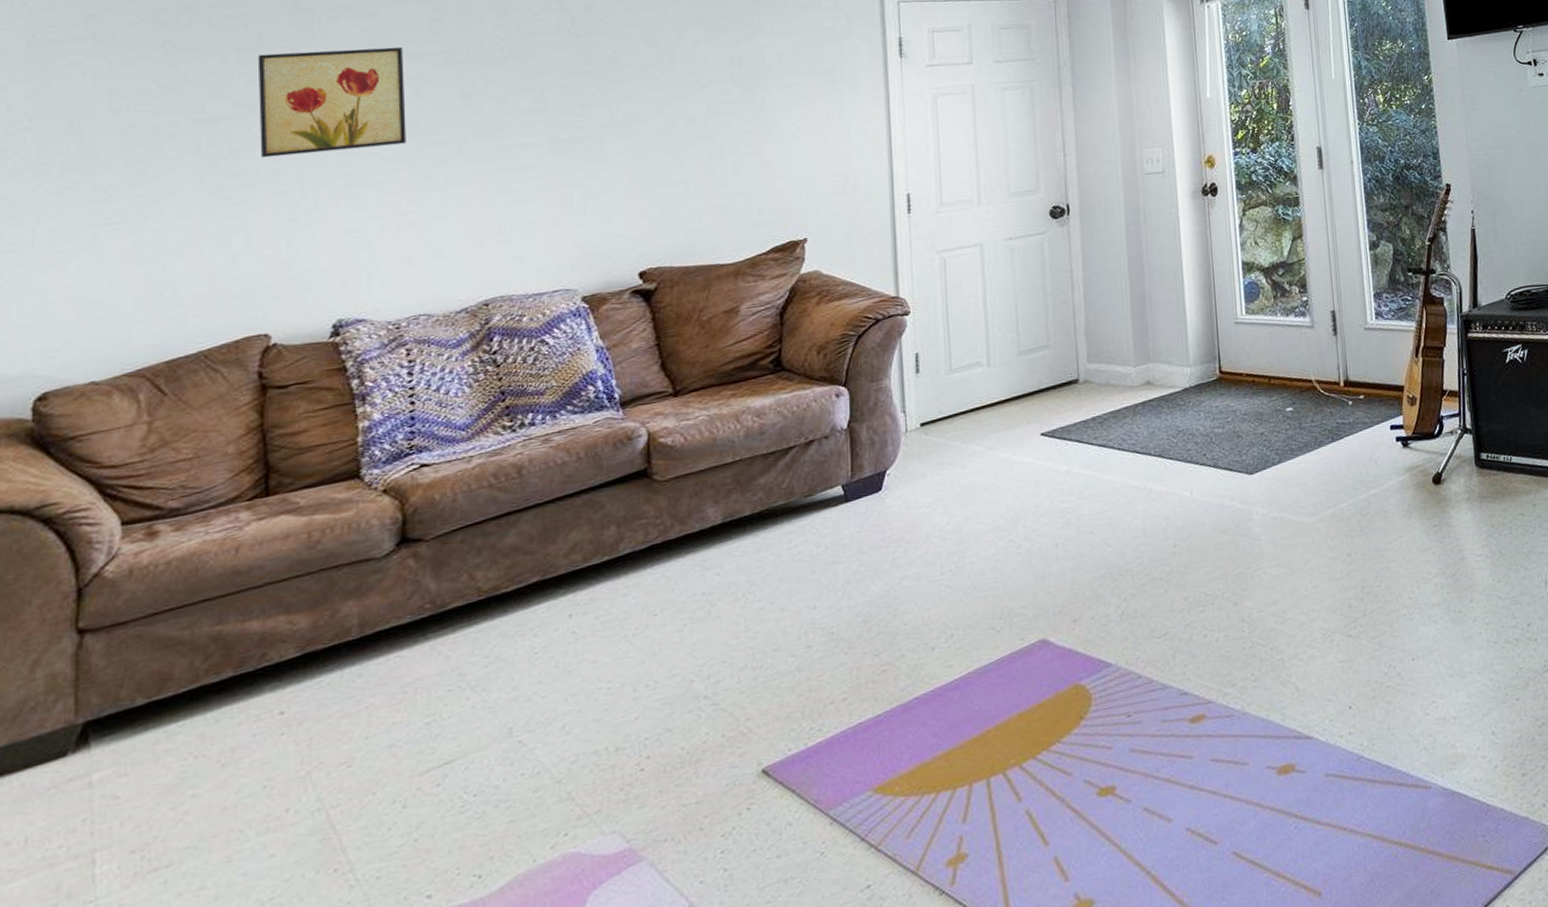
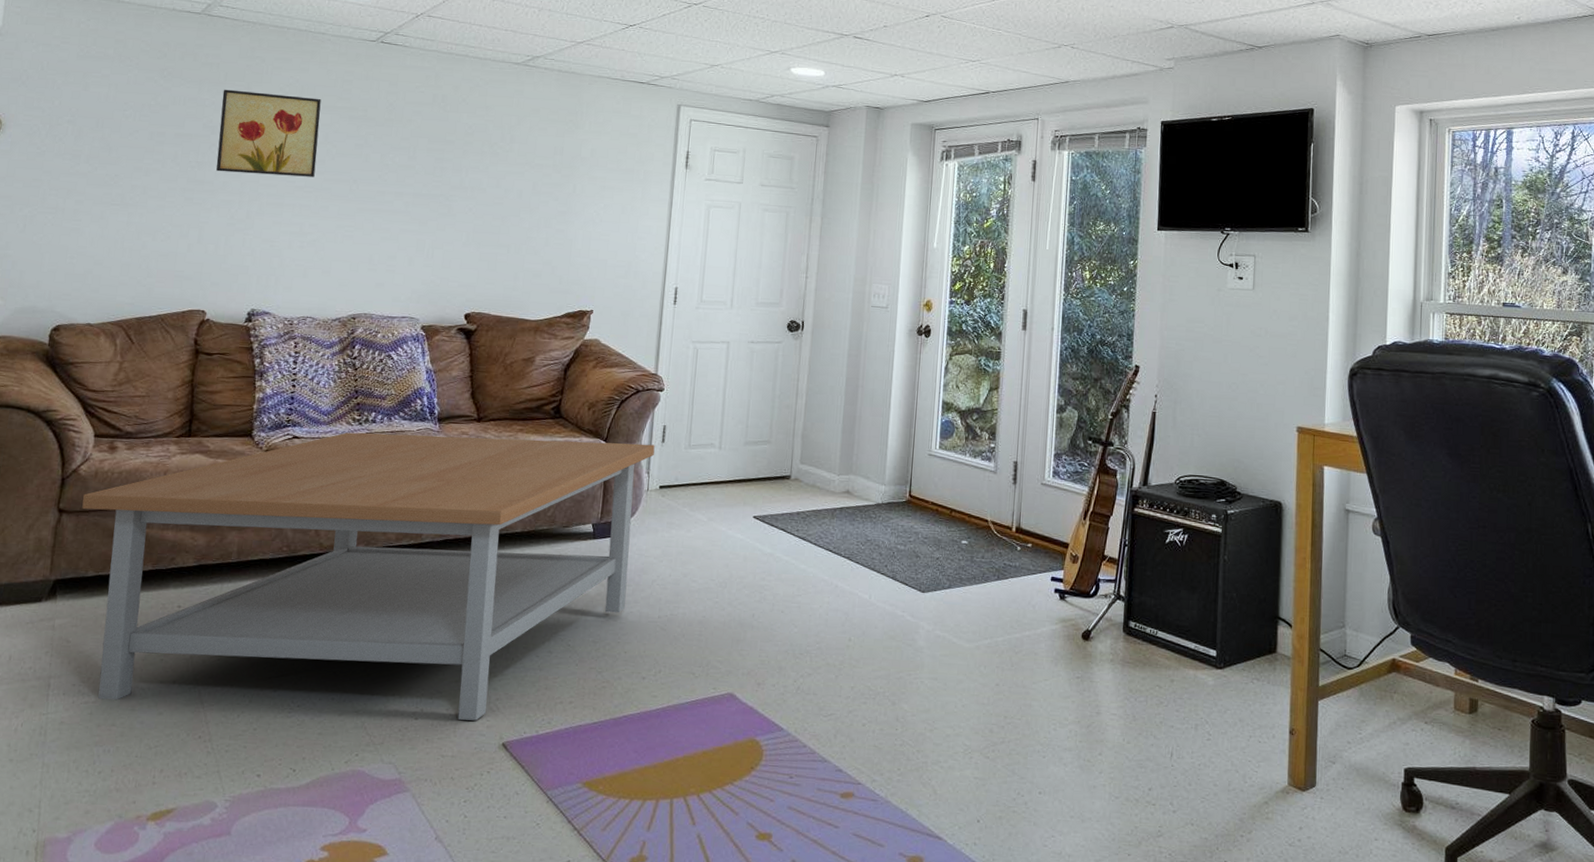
coffee table: none [114,378,908,861] -> present [82,432,655,721]

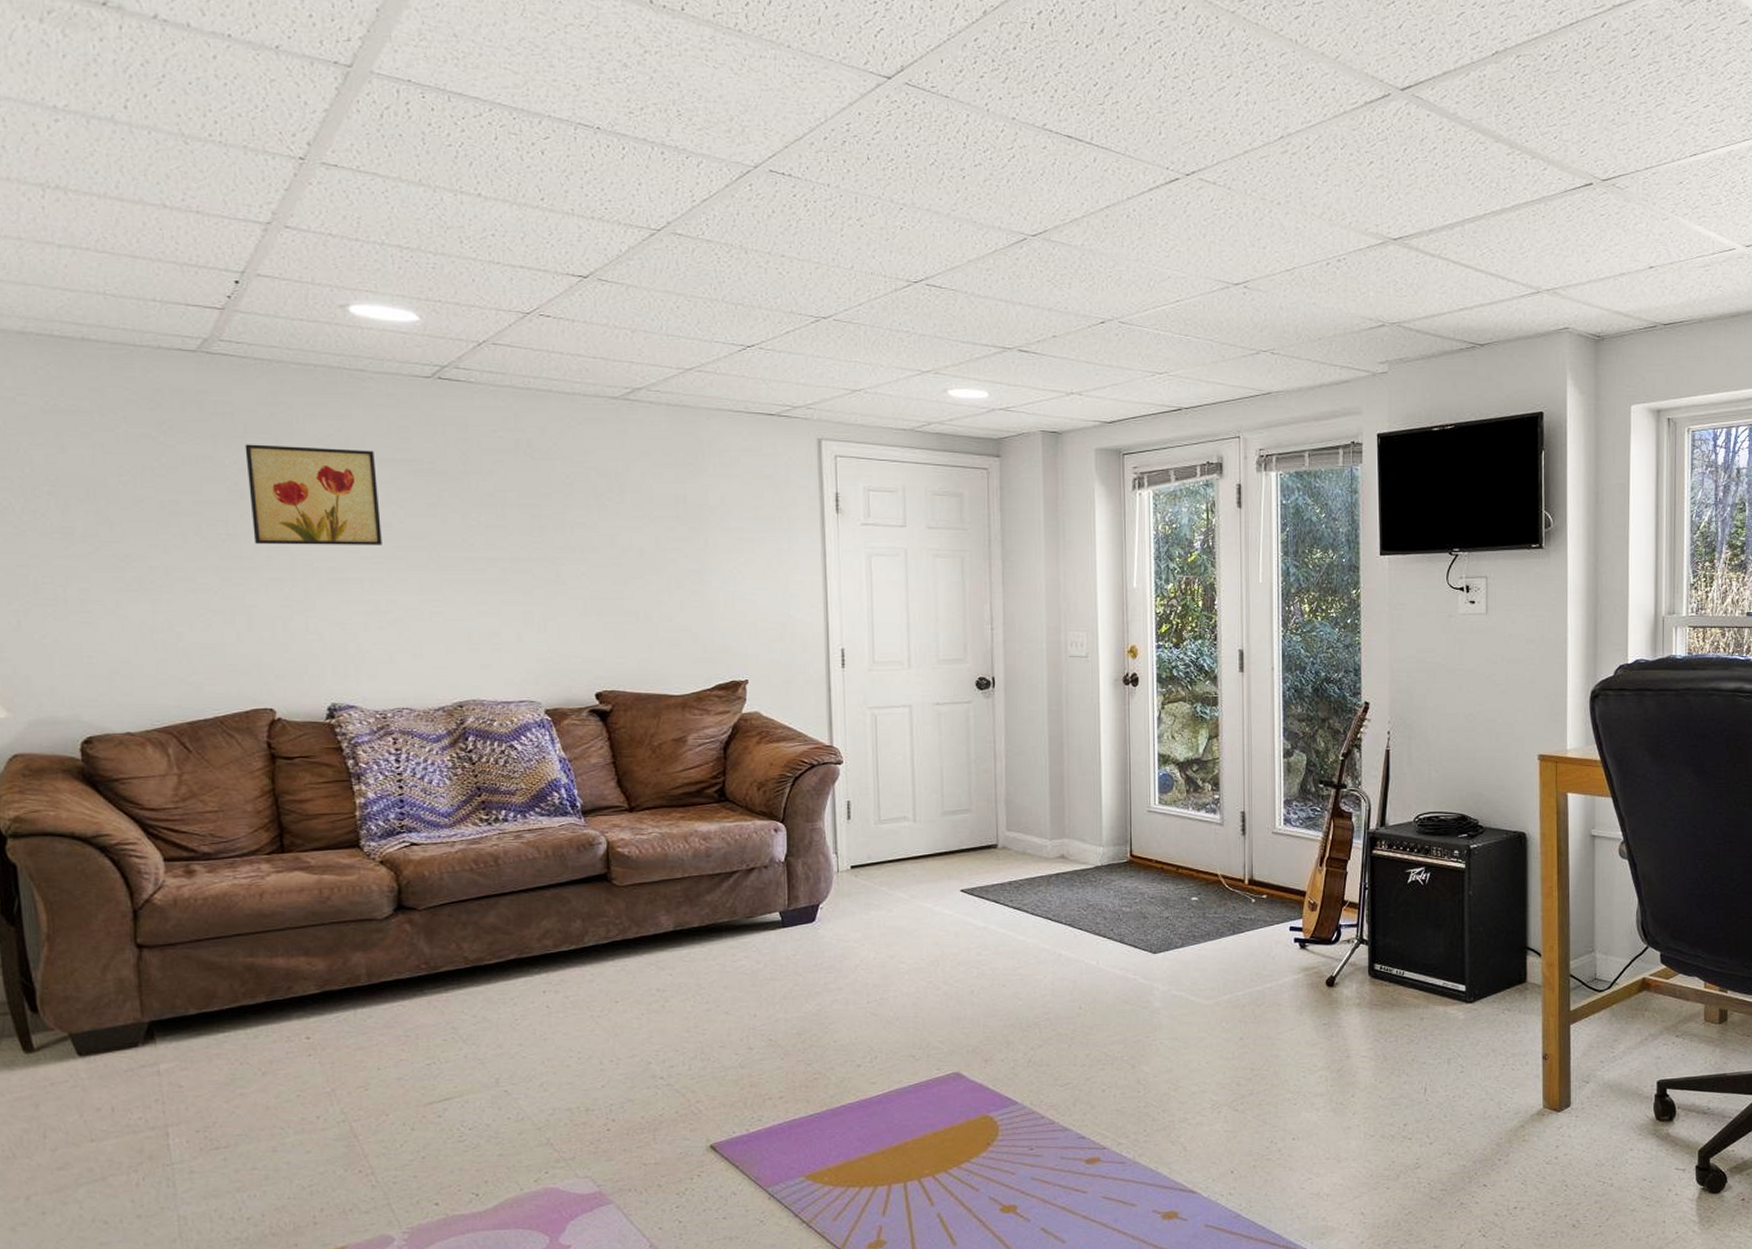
coffee table: present [82,432,655,721] -> none [165,822,840,1144]

